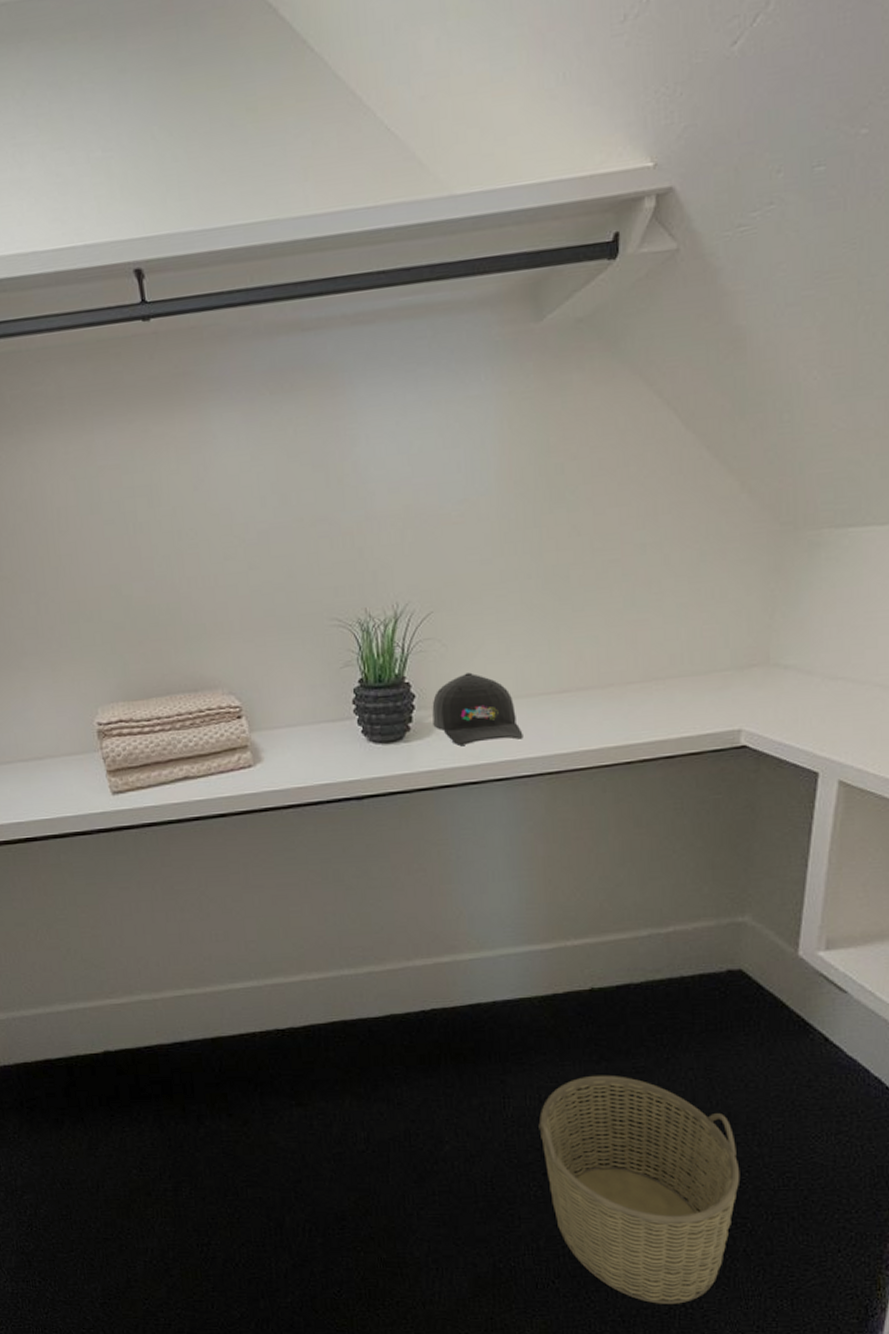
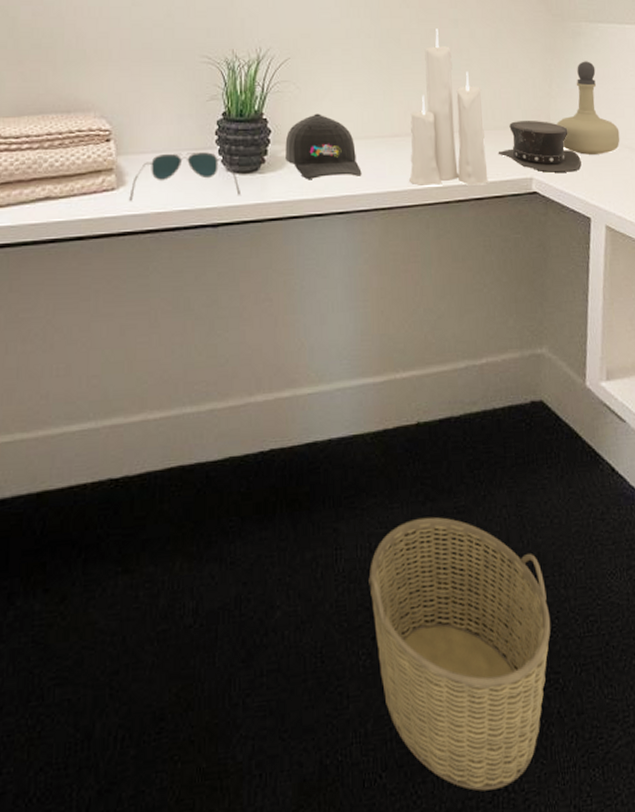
sunglasses: none [267,723,385,777] -> present [129,152,240,201]
candle: none [581,558,682,746] -> present [409,29,489,186]
hat: none [696,660,810,722] -> present [498,121,582,173]
perfume bottle: none [779,579,869,698] -> present [557,61,620,155]

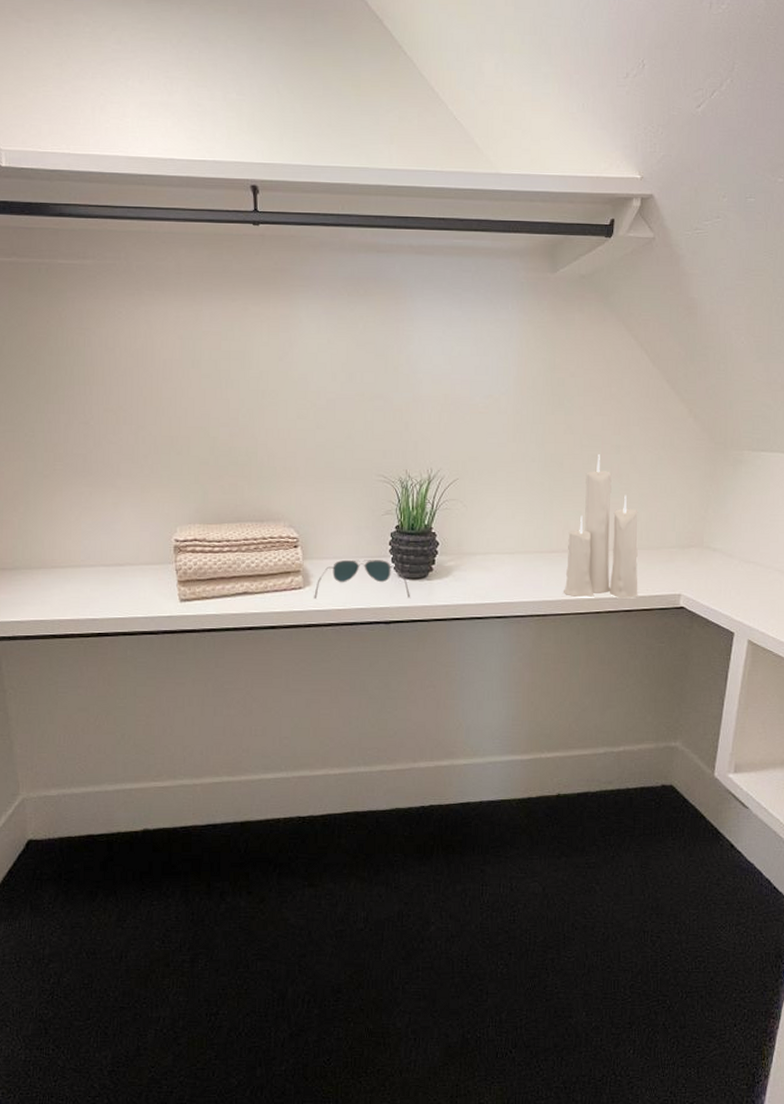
baseball cap: present [285,113,362,179] -> none [451,529,520,587]
basket: present [368,516,551,792] -> none [508,868,664,1072]
hat: present [498,121,582,173] -> none [649,542,730,591]
perfume bottle: present [557,61,620,155] -> none [709,488,771,576]

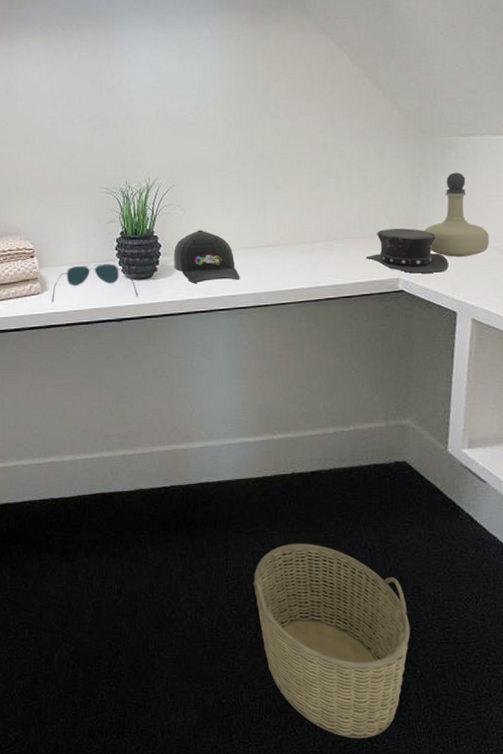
baseball cap: none [451,529,520,587] -> present [173,230,240,283]
basket: none [508,868,664,1072] -> present [253,543,411,739]
candle: present [564,454,638,599] -> none [283,152,356,287]
hat: none [649,542,730,591] -> present [365,228,449,274]
perfume bottle: none [709,488,771,576] -> present [424,172,490,257]

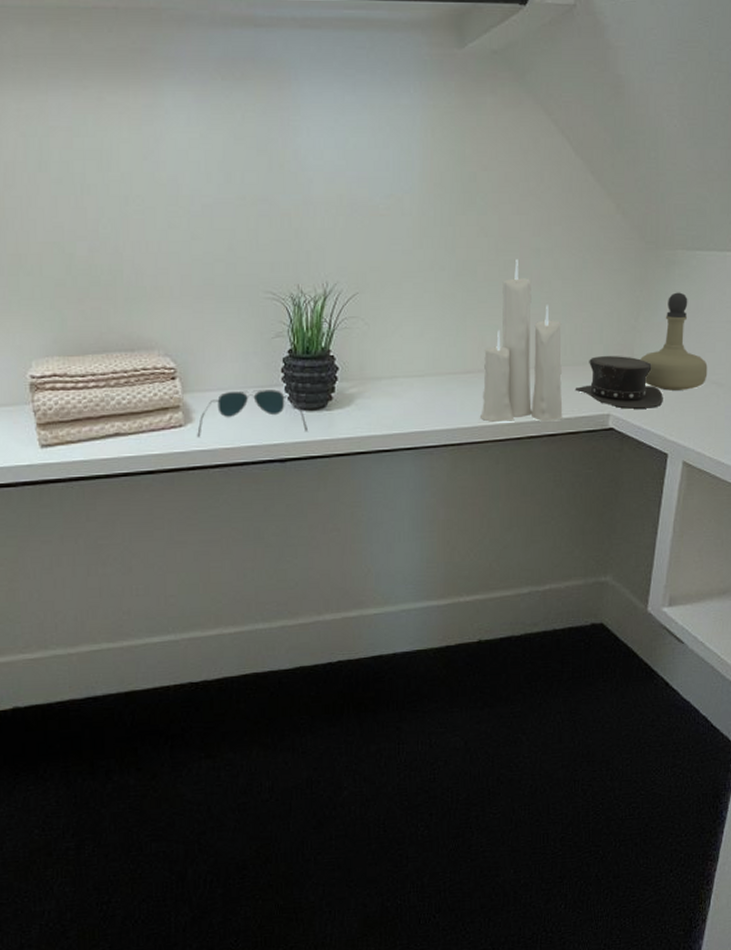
baseball cap: present [173,230,240,283] -> none [353,350,431,416]
basket: present [253,543,411,739] -> none [428,720,595,931]
candle: none [283,152,356,287] -> present [481,259,563,422]

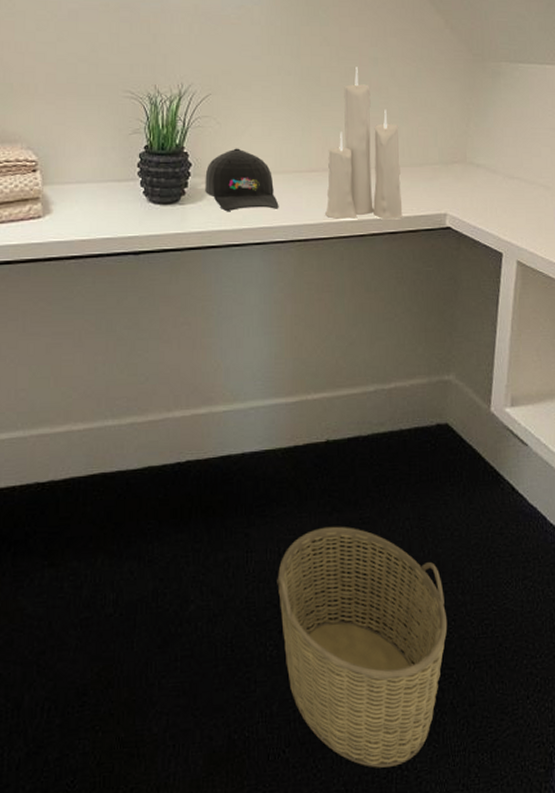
sunglasses: present [197,389,308,437] -> none [55,184,161,228]
baseball cap: none [353,350,431,416] -> present [205,148,279,211]
basket: none [428,720,595,931] -> present [277,526,448,768]
hat: present [575,356,663,409] -> none [413,158,496,209]
perfume bottle: present [640,292,708,391] -> none [473,100,535,192]

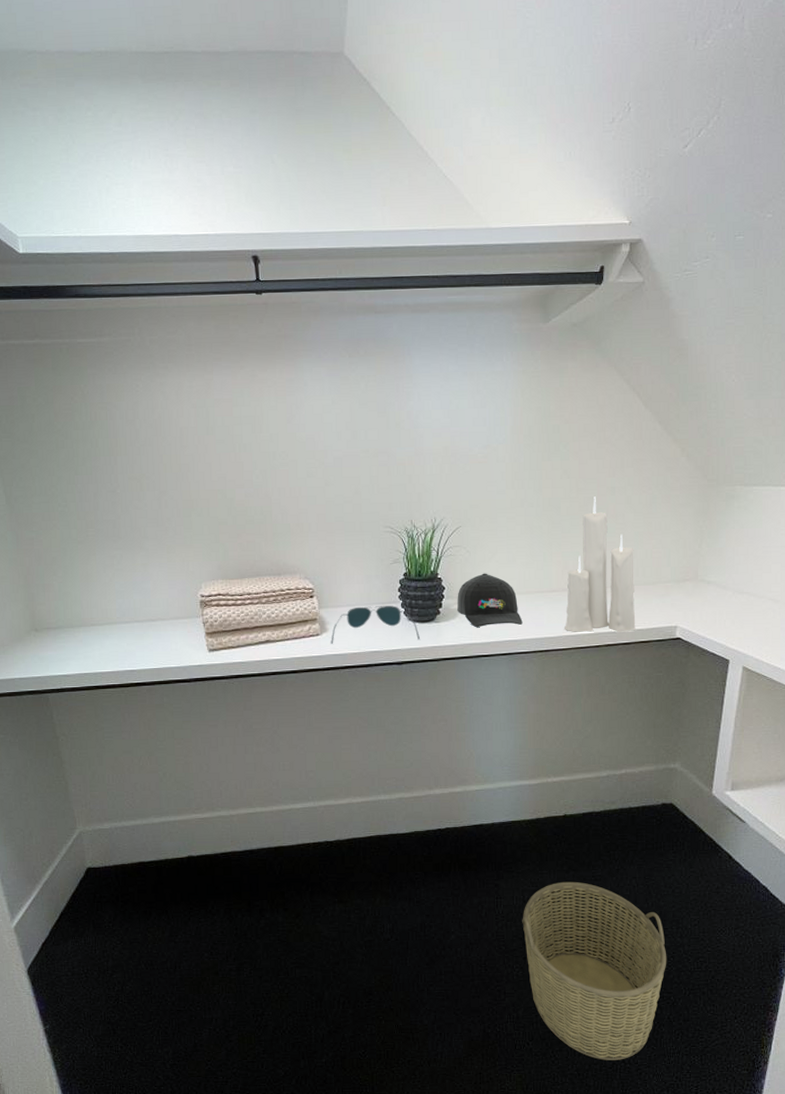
sunglasses: none [55,184,161,228] -> present [331,606,420,644]

